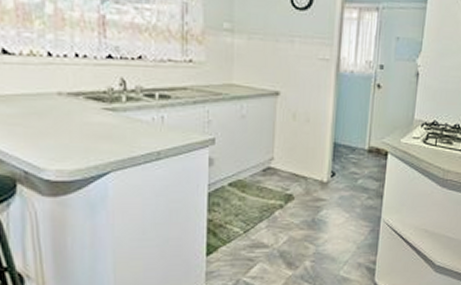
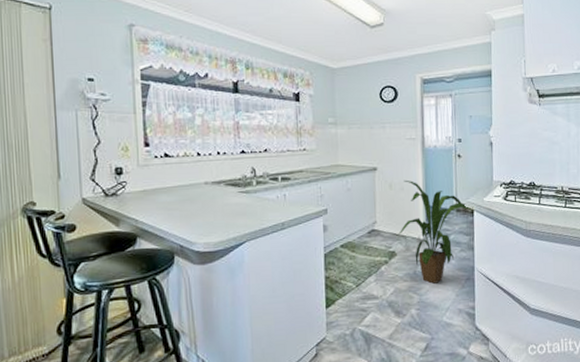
house plant: none [299,109,388,234] -> present [399,179,473,284]

